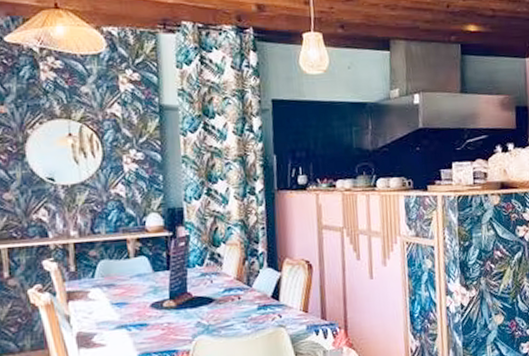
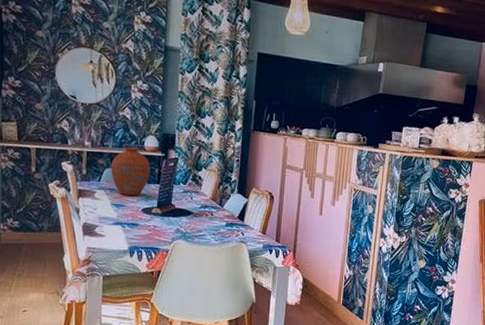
vase: none [105,229,157,291] -> present [111,147,150,196]

